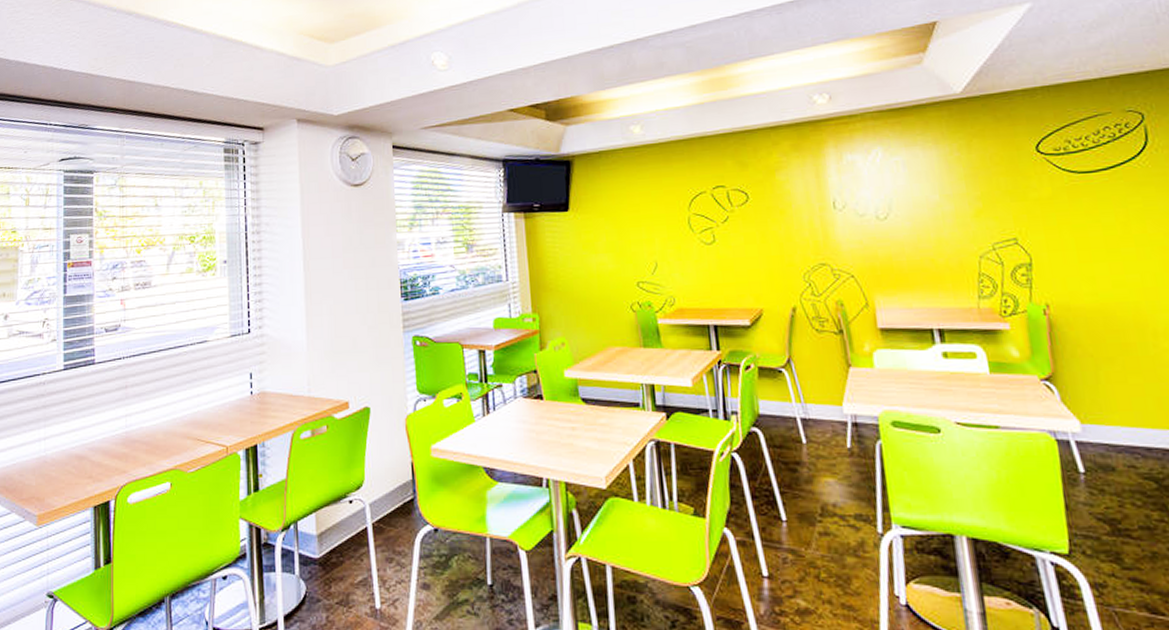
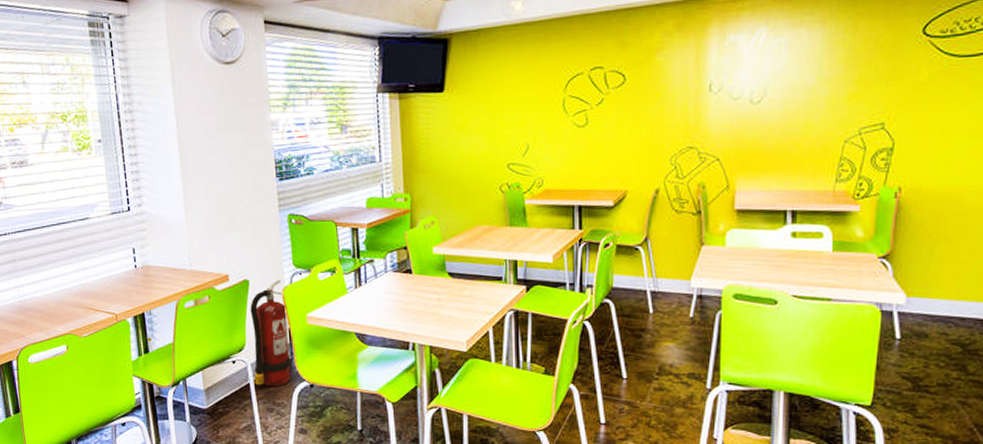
fire extinguisher: none [370,407,414,531] -> present [250,279,291,386]

